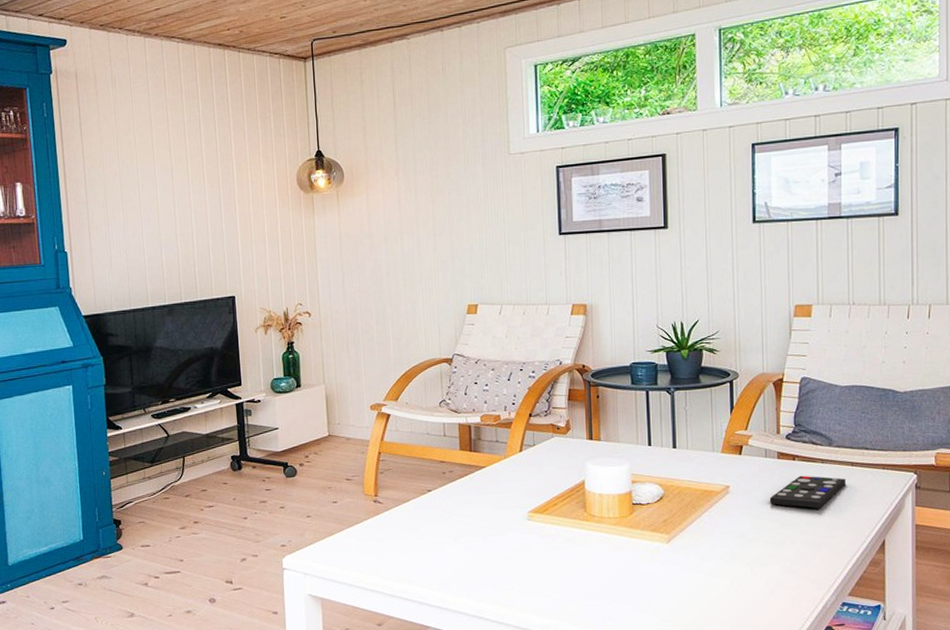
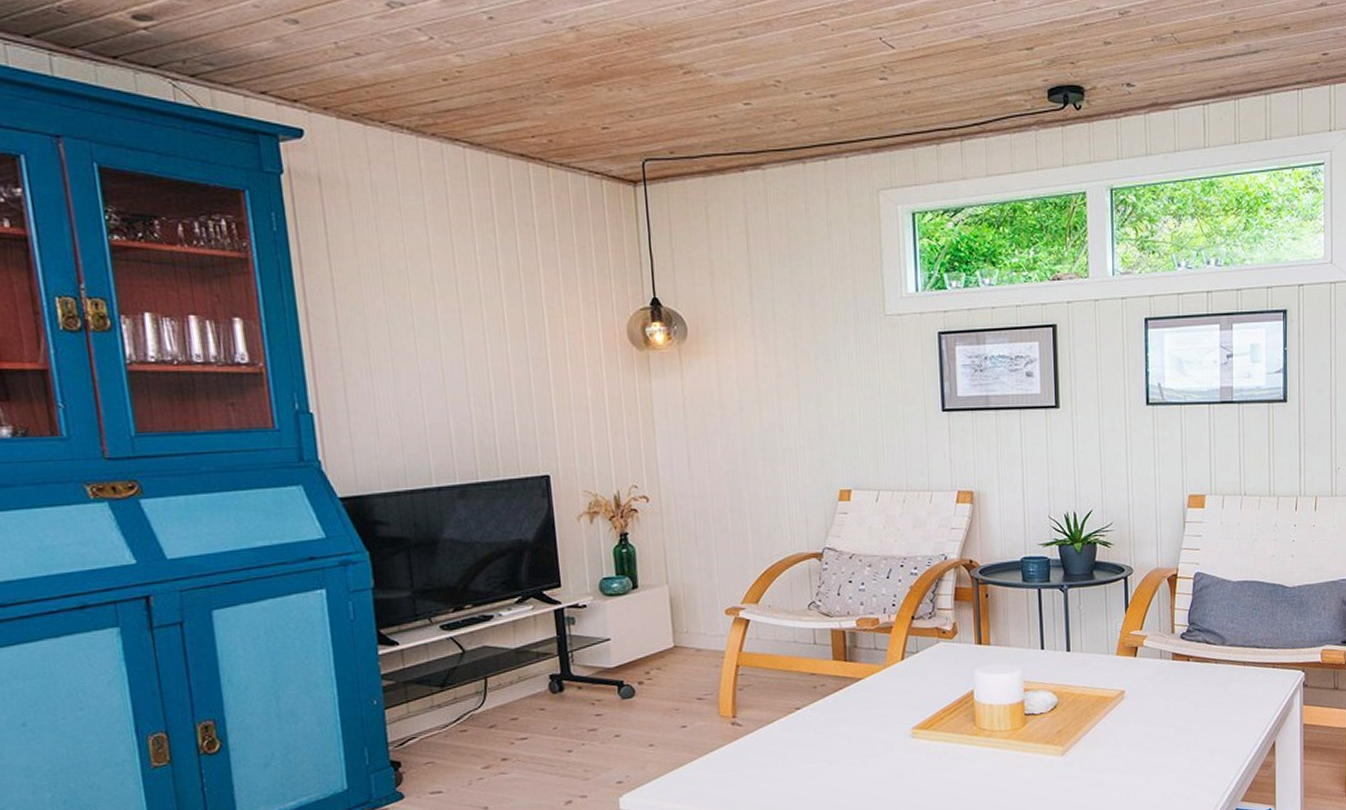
remote control: present [769,475,845,509] -> none [1164,676,1238,712]

